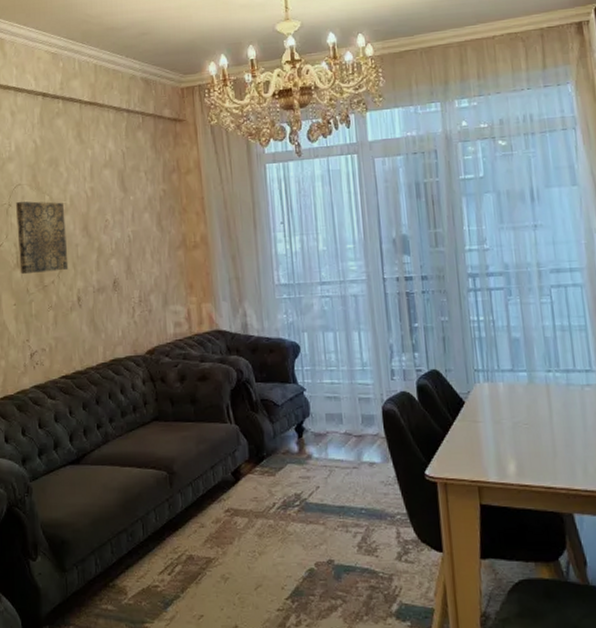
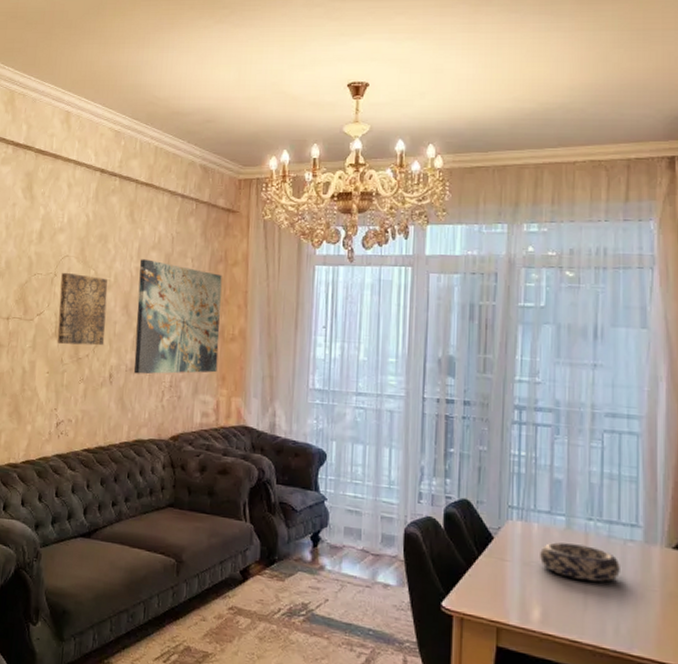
wall art: none [93,178,184,294] -> present [133,259,222,375]
decorative bowl: none [508,396,582,429] -> present [540,542,620,582]

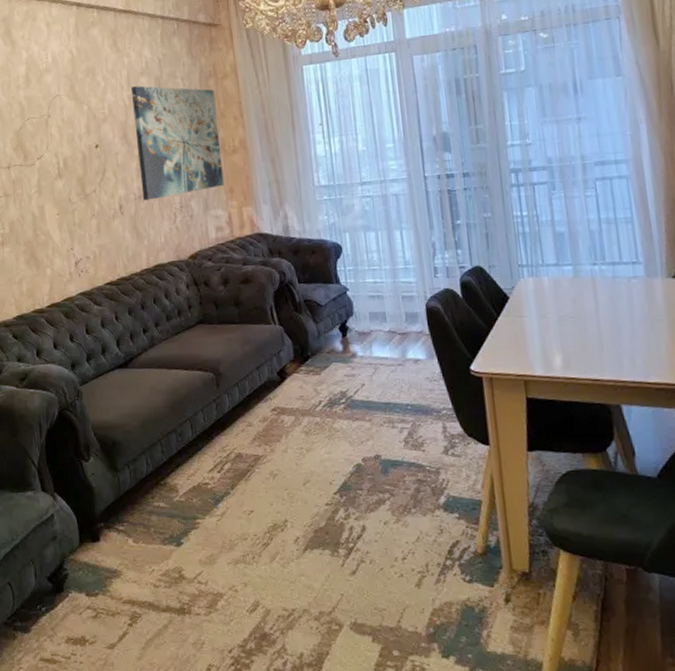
wall art: present [56,272,108,346] -> none [55,111,110,185]
decorative bowl: present [540,542,620,582] -> none [553,289,629,322]

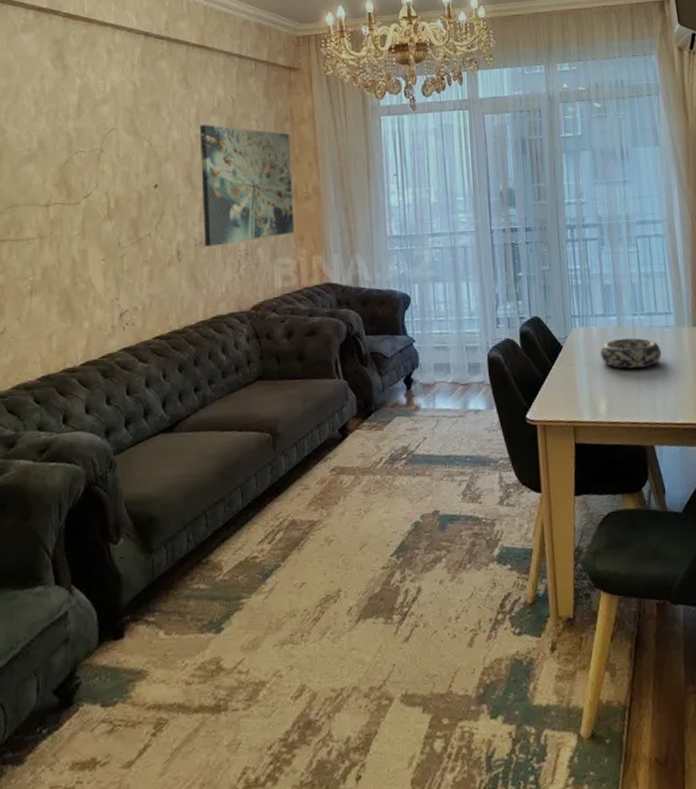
decorative bowl: none [553,289,629,322] -> present [600,338,662,369]

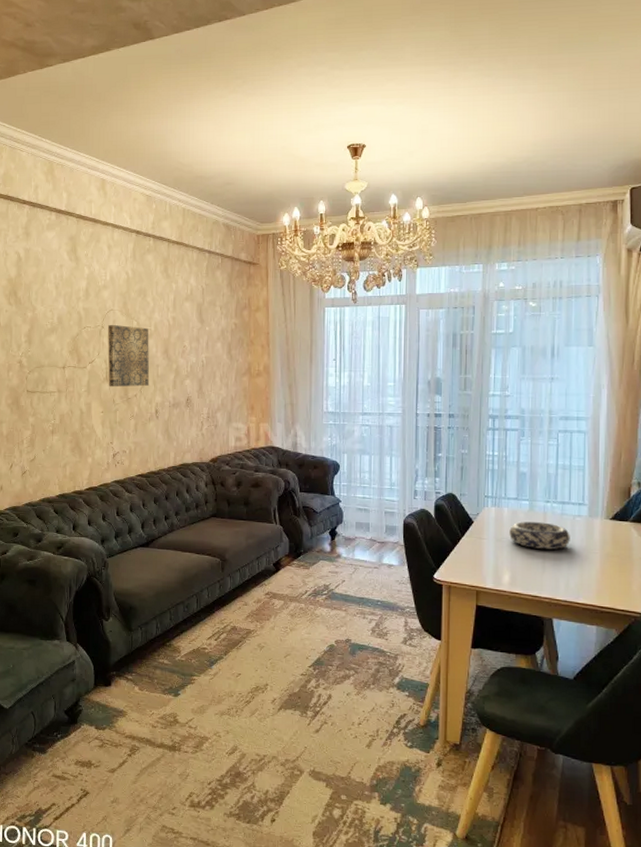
wall art: none [109,146,168,227] -> present [108,324,150,387]
wall art: present [199,125,294,247] -> none [175,309,247,409]

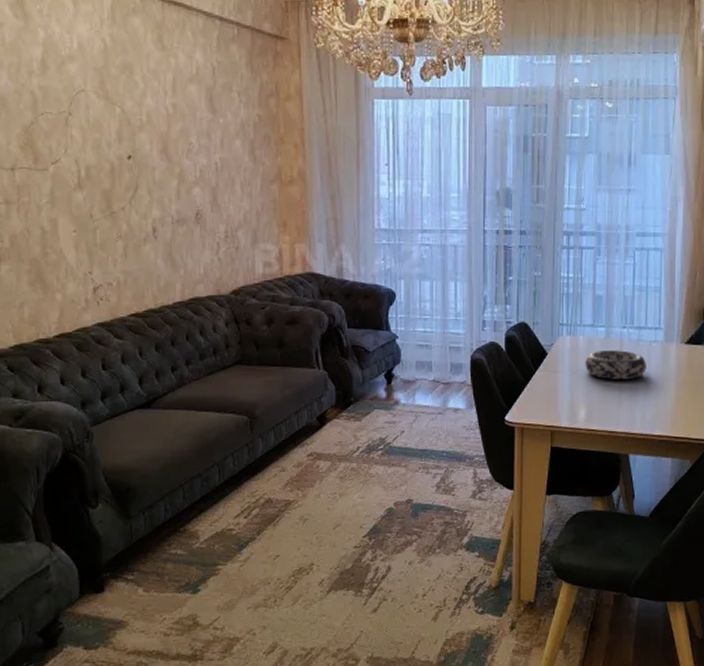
wall art: present [108,324,150,387] -> none [78,110,143,198]

